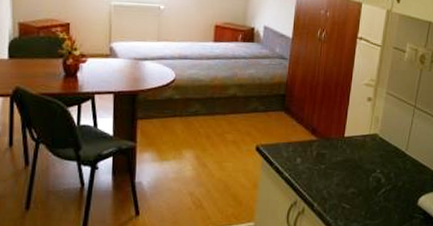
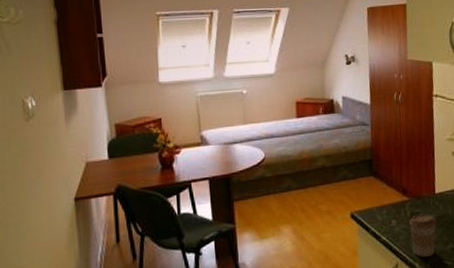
coffee cup: none [313,155,342,197] -> present [409,213,437,257]

